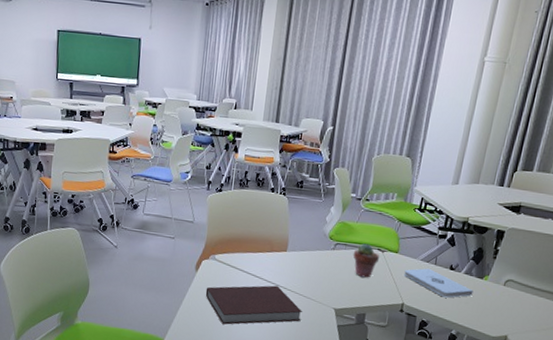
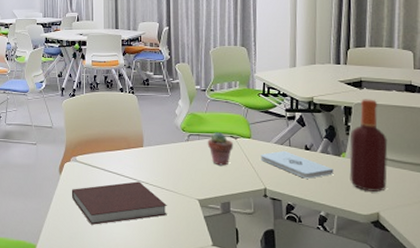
bottle: none [486,224,532,316] -> present [349,99,388,192]

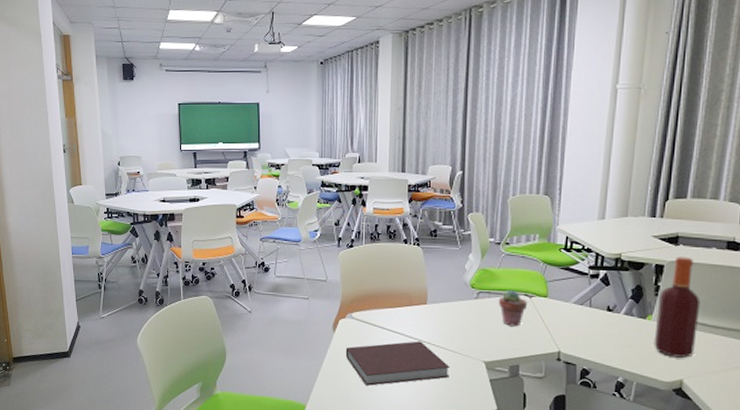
notepad: present [260,150,334,179] -> none [556,311,637,342]

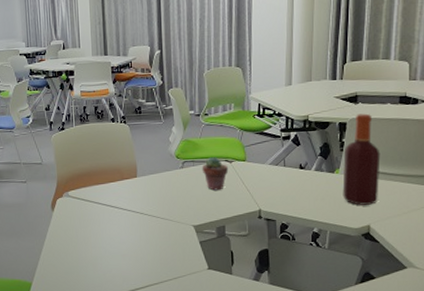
notebook: present [345,341,450,386] -> none [65,212,163,258]

